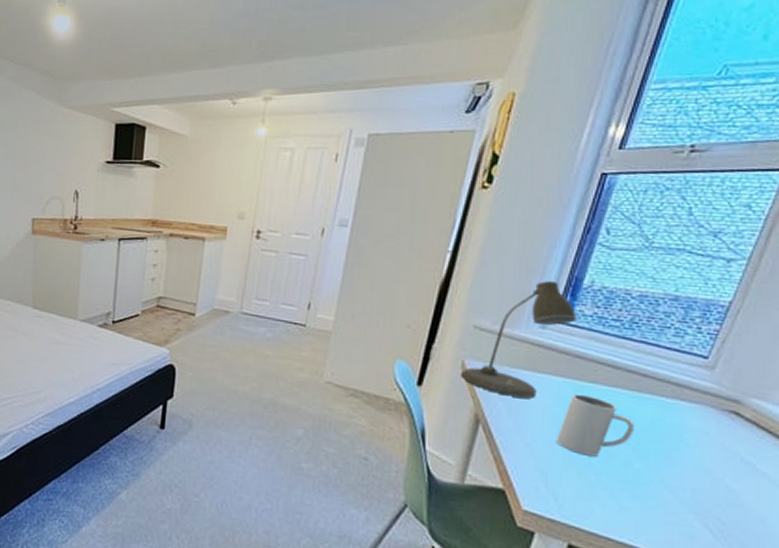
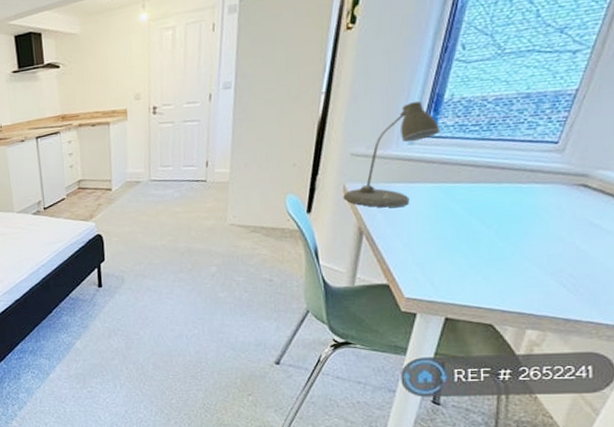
mug: present [556,393,634,457] -> none [429,194,496,245]

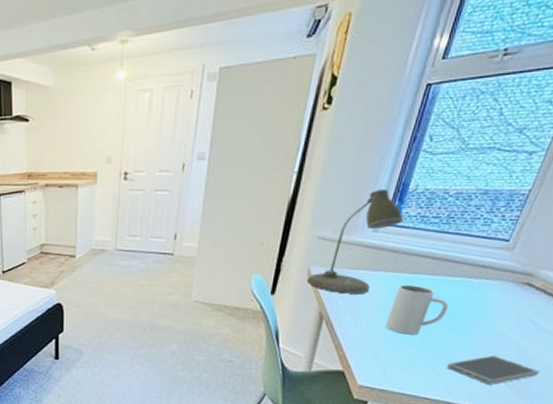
mug: none [429,194,496,245] -> present [385,284,448,335]
smartphone: none [499,260,605,291] -> present [446,355,540,385]

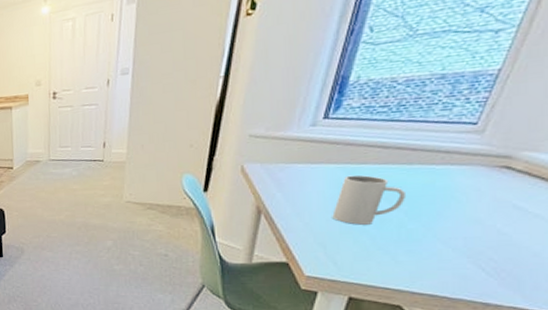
desk lamp: present [307,189,404,294] -> none [241,84,346,188]
smartphone: present [446,355,540,385] -> none [408,242,531,274]

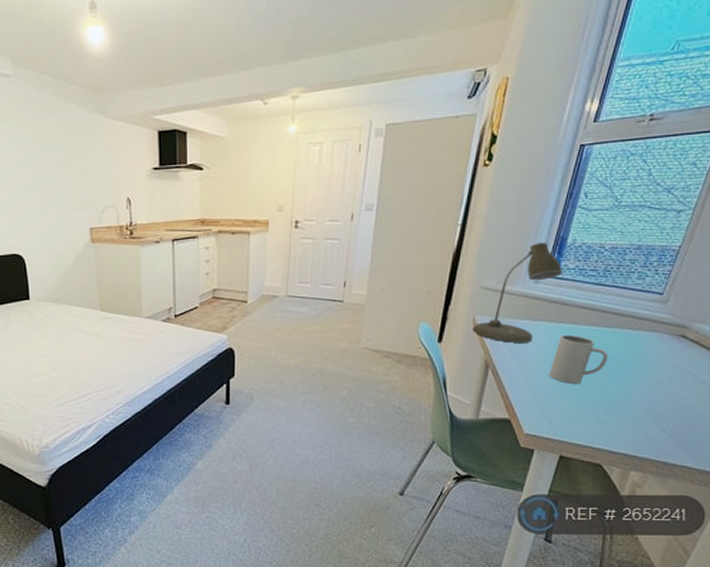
desk lamp: none [241,84,346,188] -> present [472,243,563,343]

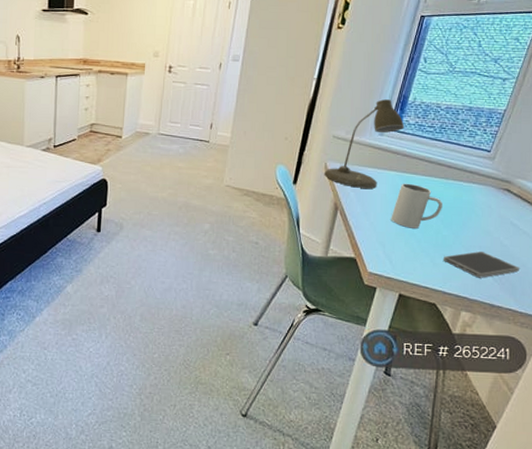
smartphone: none [608,404,698,434] -> present [442,251,520,278]

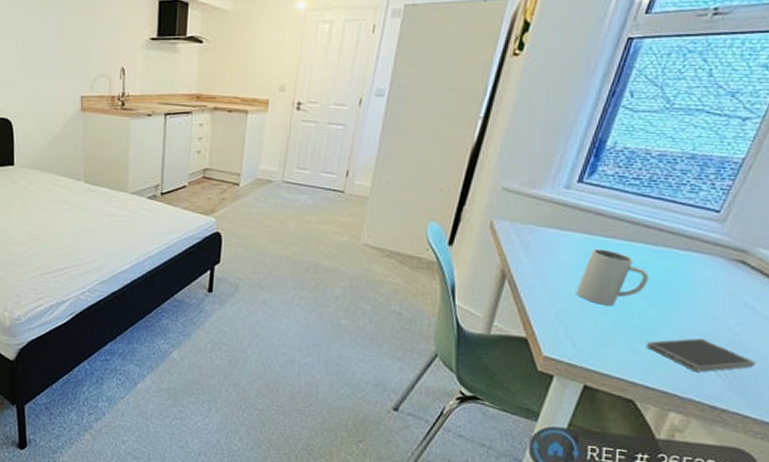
desk lamp: present [324,99,405,189] -> none [489,143,600,254]

